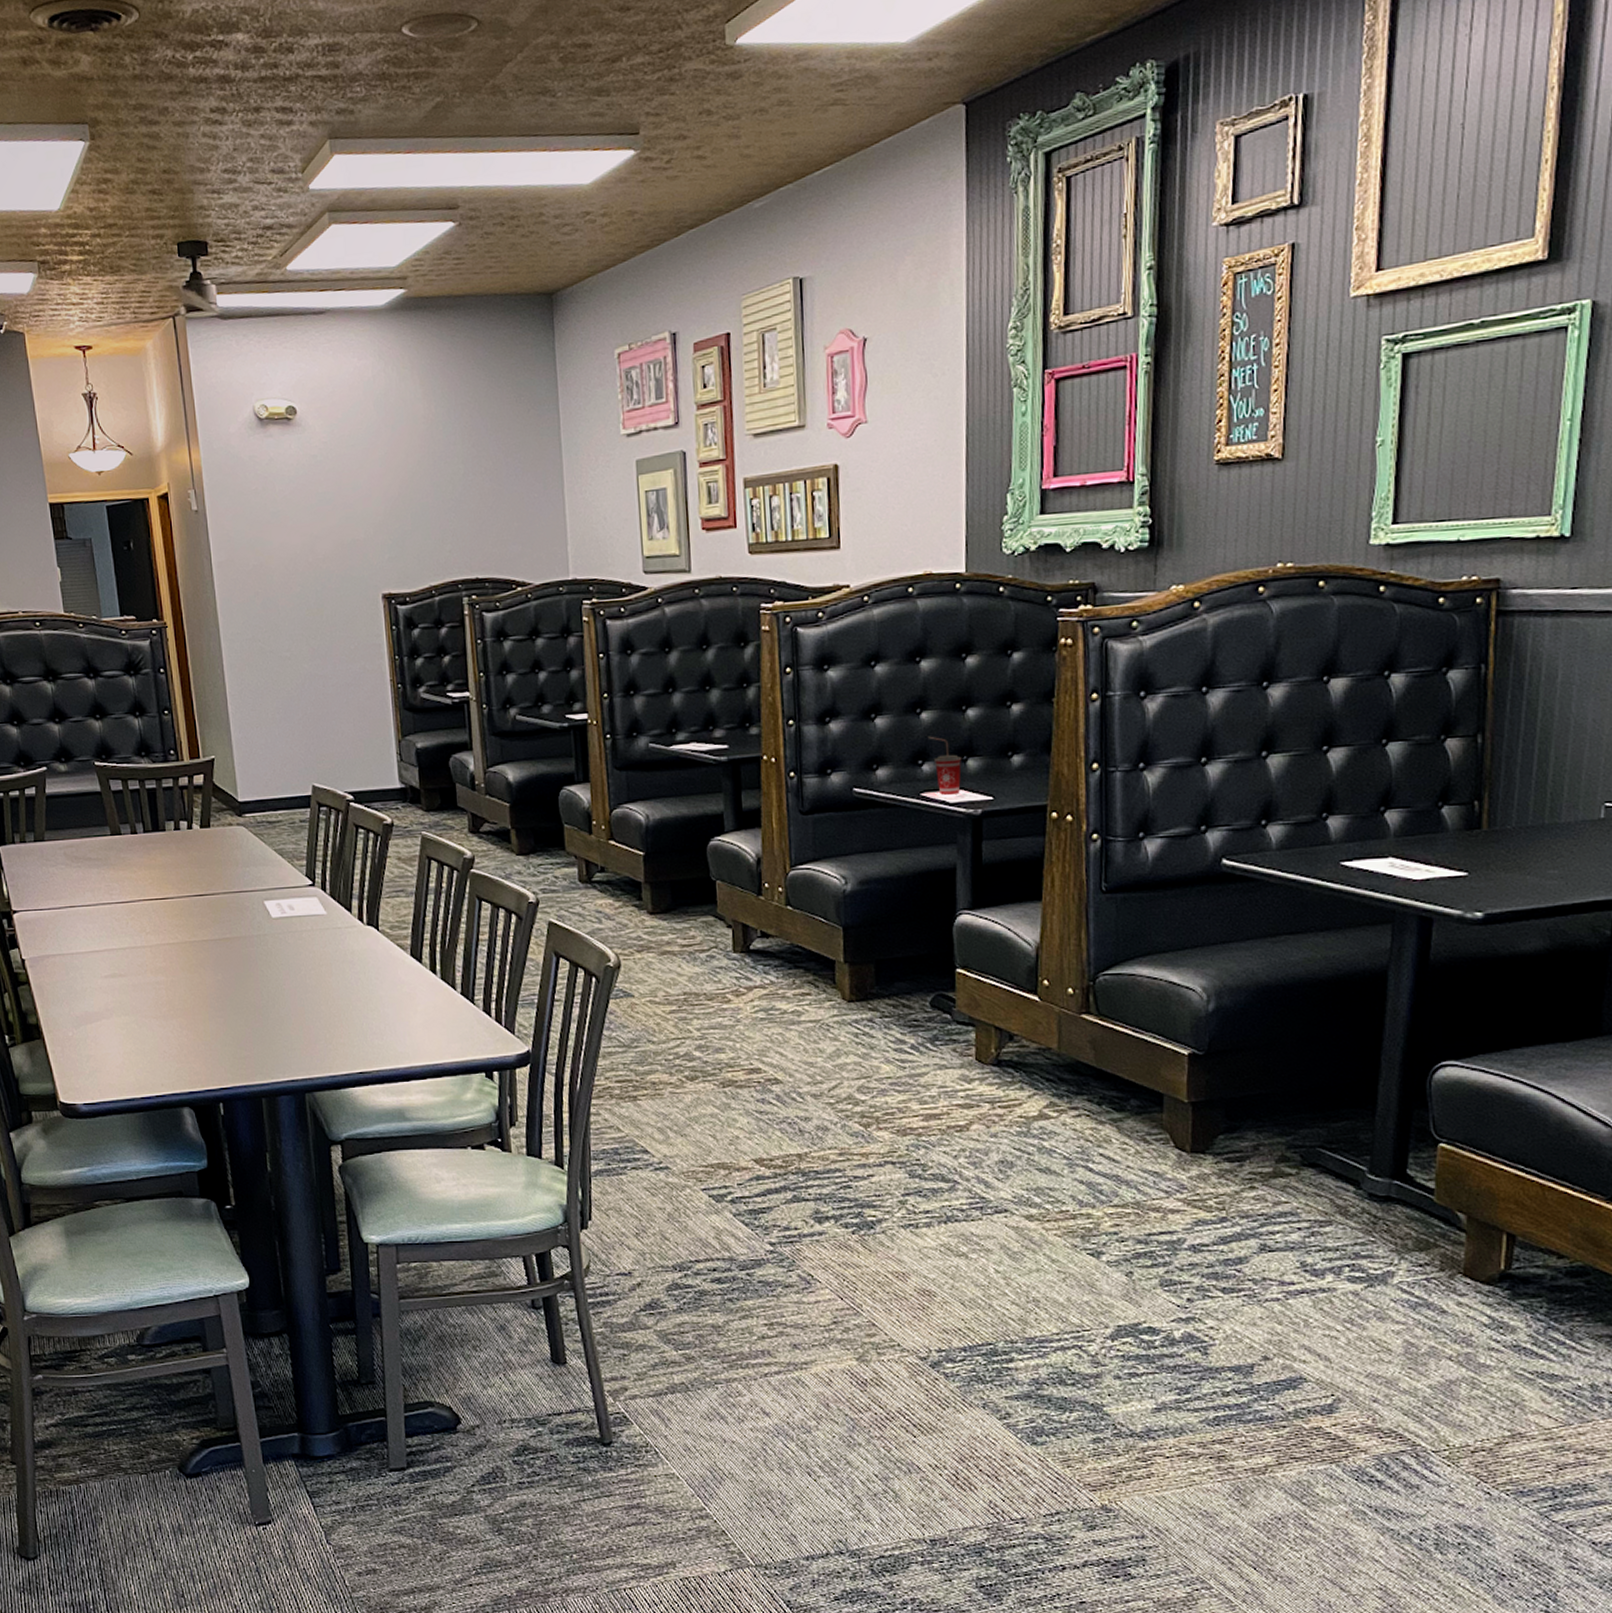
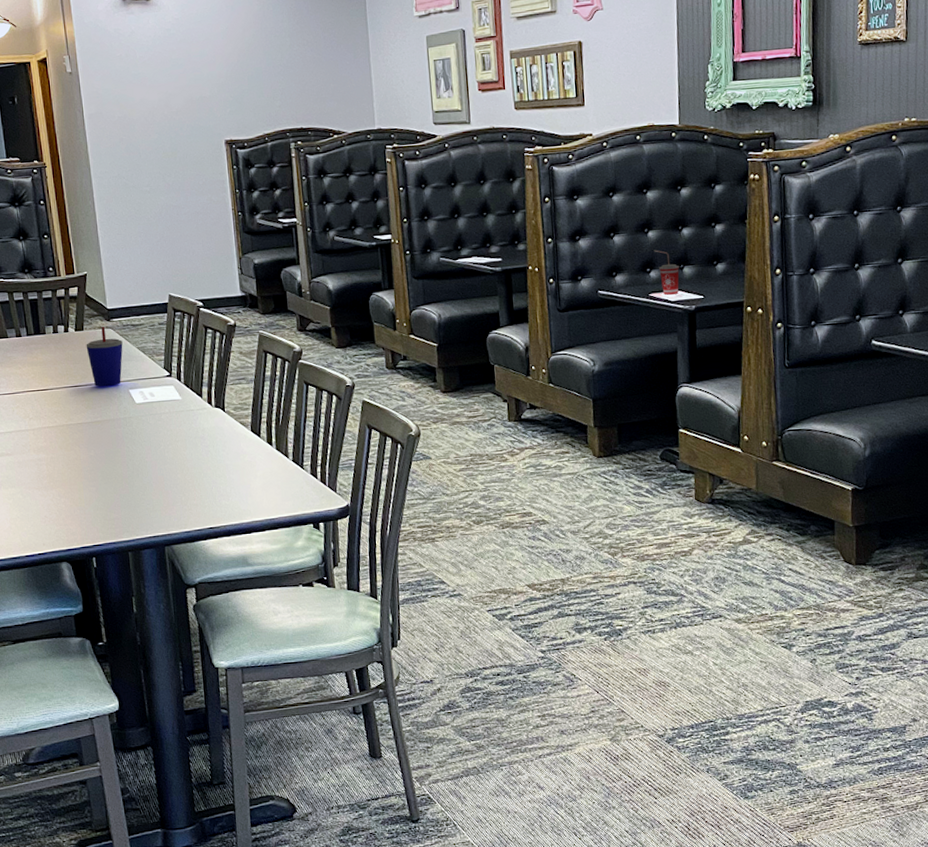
beverage cup: none [213,822,257,897] -> present [86,326,123,387]

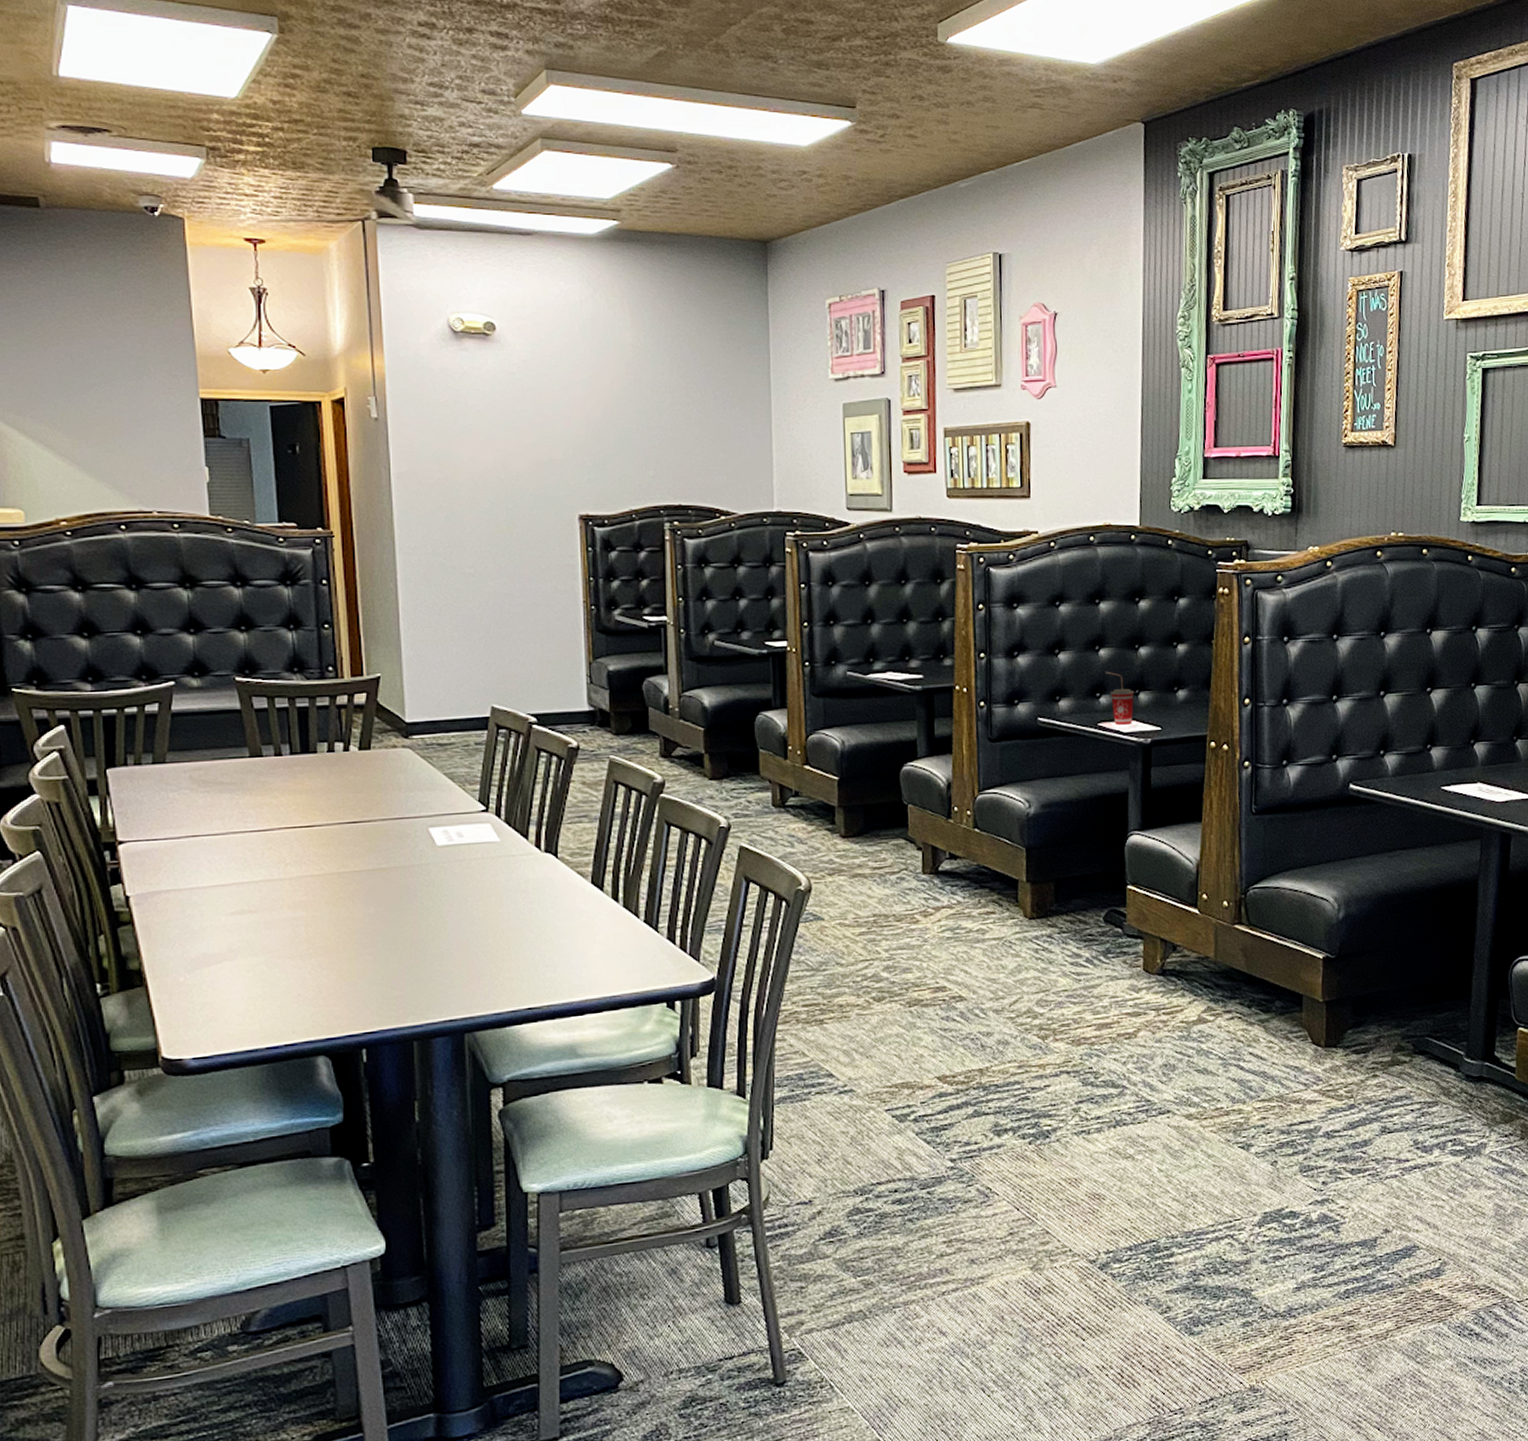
beverage cup: present [86,326,123,387] -> none [372,744,424,824]

